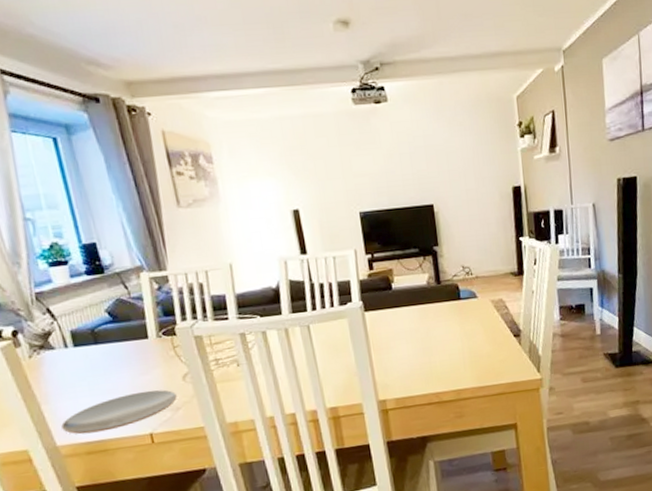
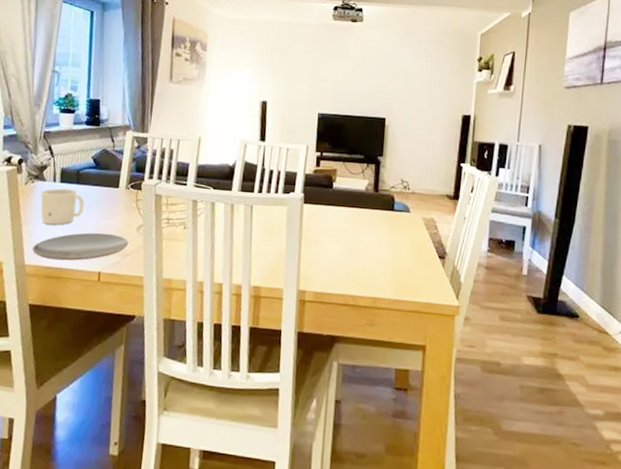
mug: none [53,351,113,397] -> present [40,188,85,225]

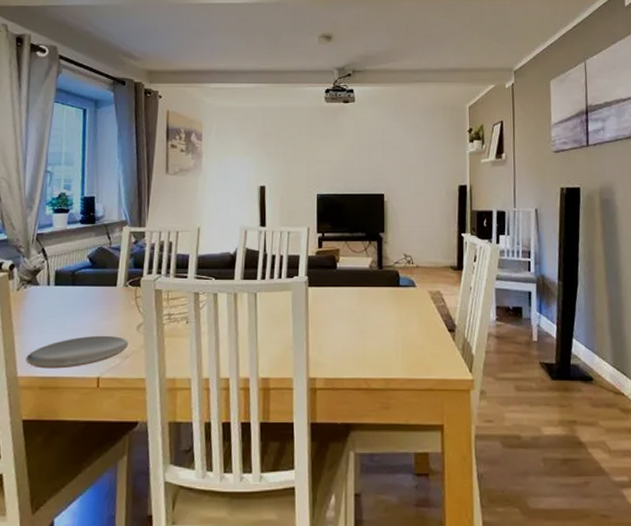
mug: present [40,188,85,225] -> none [34,292,81,331]

